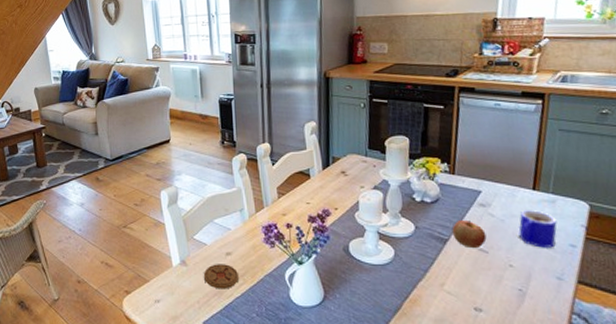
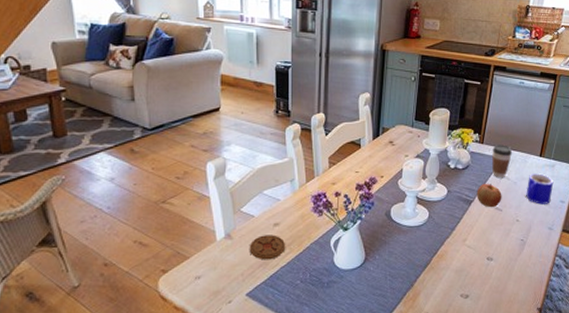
coffee cup: none [467,175,495,213] -> present [492,145,513,177]

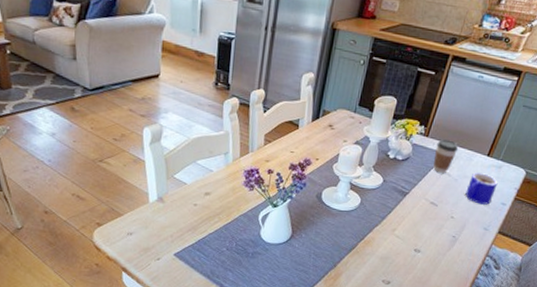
coaster: present [249,235,285,260] -> none [179,202,214,226]
apple: present [476,184,502,208] -> none [413,177,440,202]

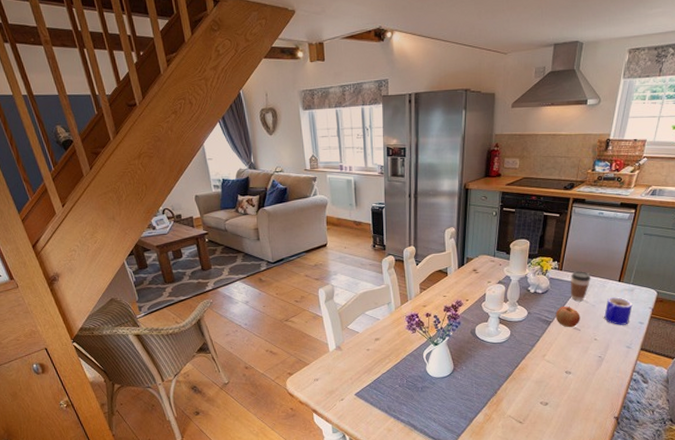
apple: none [413,177,440,202] -> present [555,307,580,328]

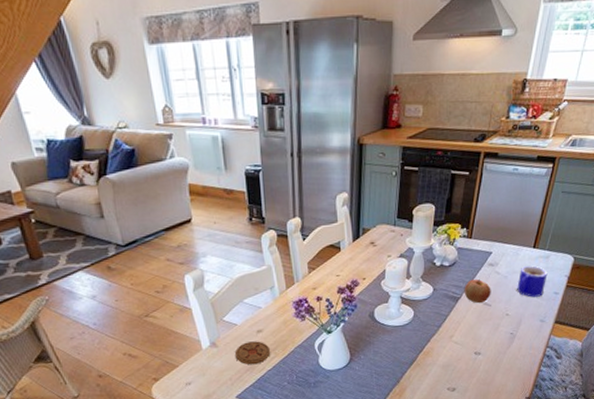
coaster: none [355,347,385,368] -> present [234,341,270,365]
coffee cup: present [571,271,591,301] -> none [481,238,504,273]

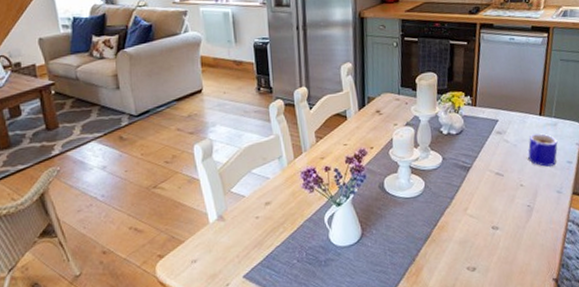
coaster: present [234,341,270,365] -> none [242,214,278,241]
apple: present [464,279,491,304] -> none [473,148,502,174]

